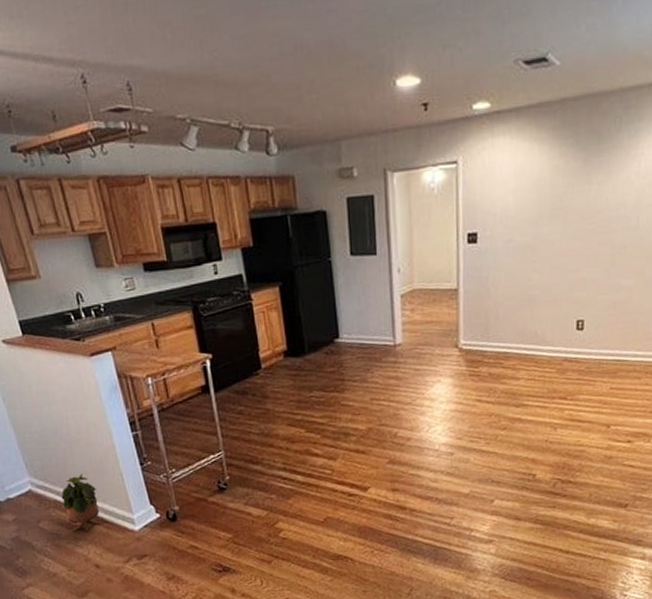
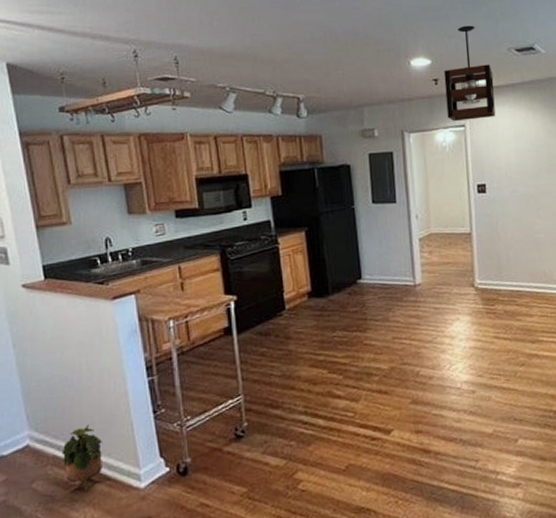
pendant light: none [435,29,495,158] -> present [444,25,496,122]

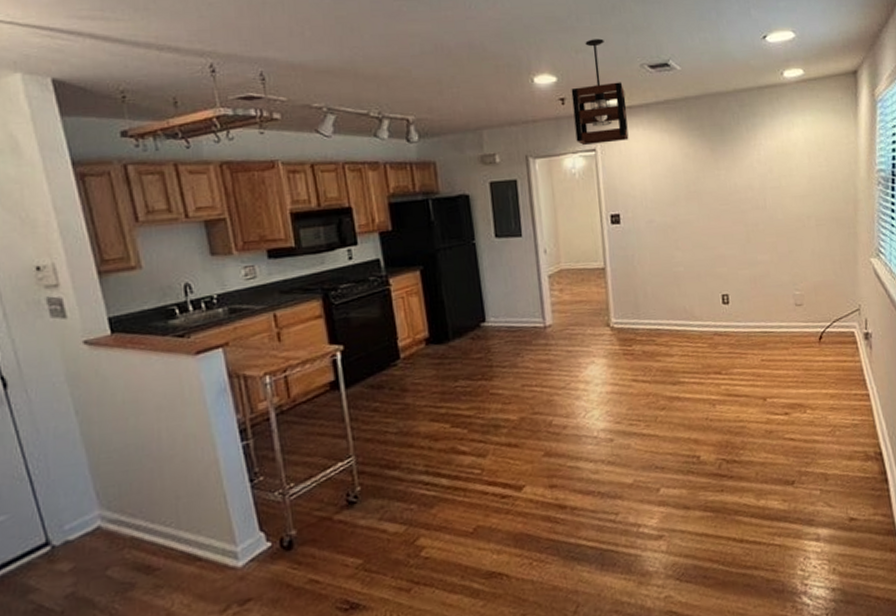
potted plant: present [62,424,103,493] -> none [141,498,192,577]

